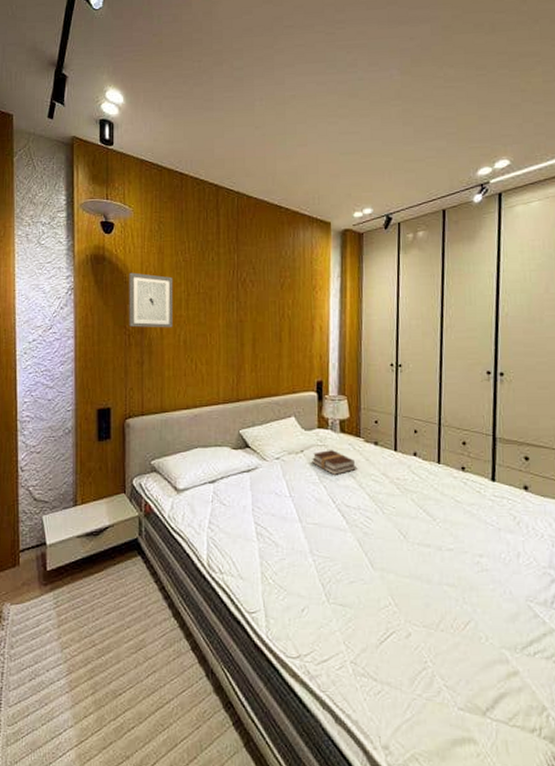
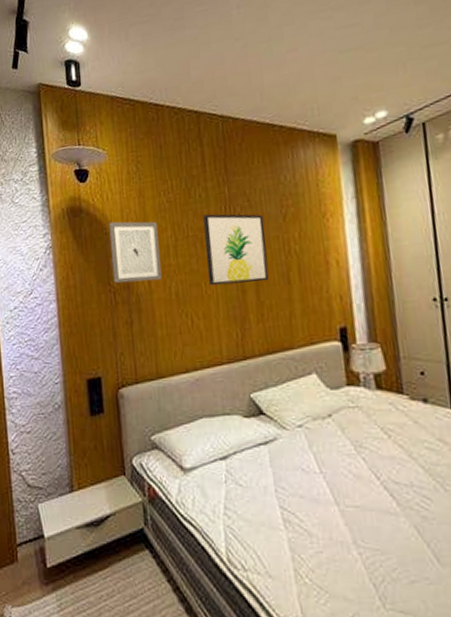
wall art: none [213,276,265,338] -> present [203,214,269,286]
book: present [312,450,356,475] -> none [343,412,403,444]

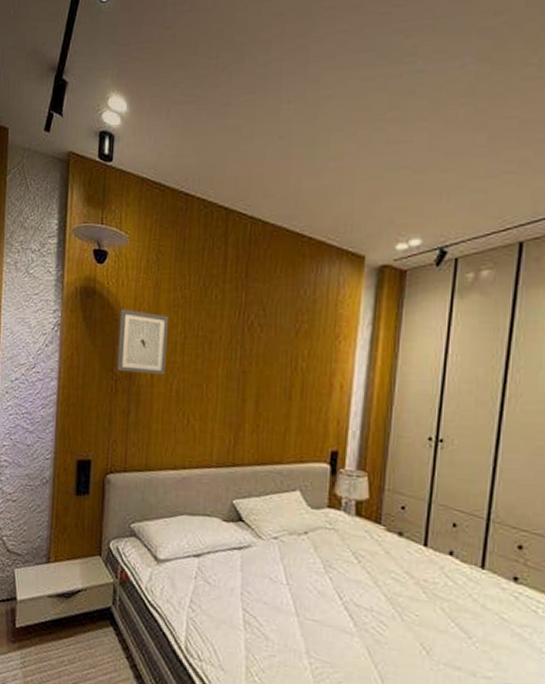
wall art: present [203,214,269,286] -> none [210,317,276,393]

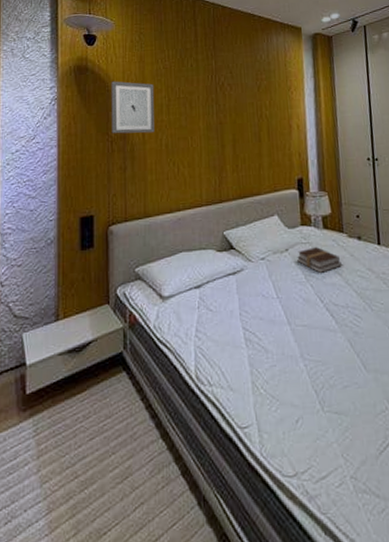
book: none [317,535,372,567] -> present [297,247,342,273]

